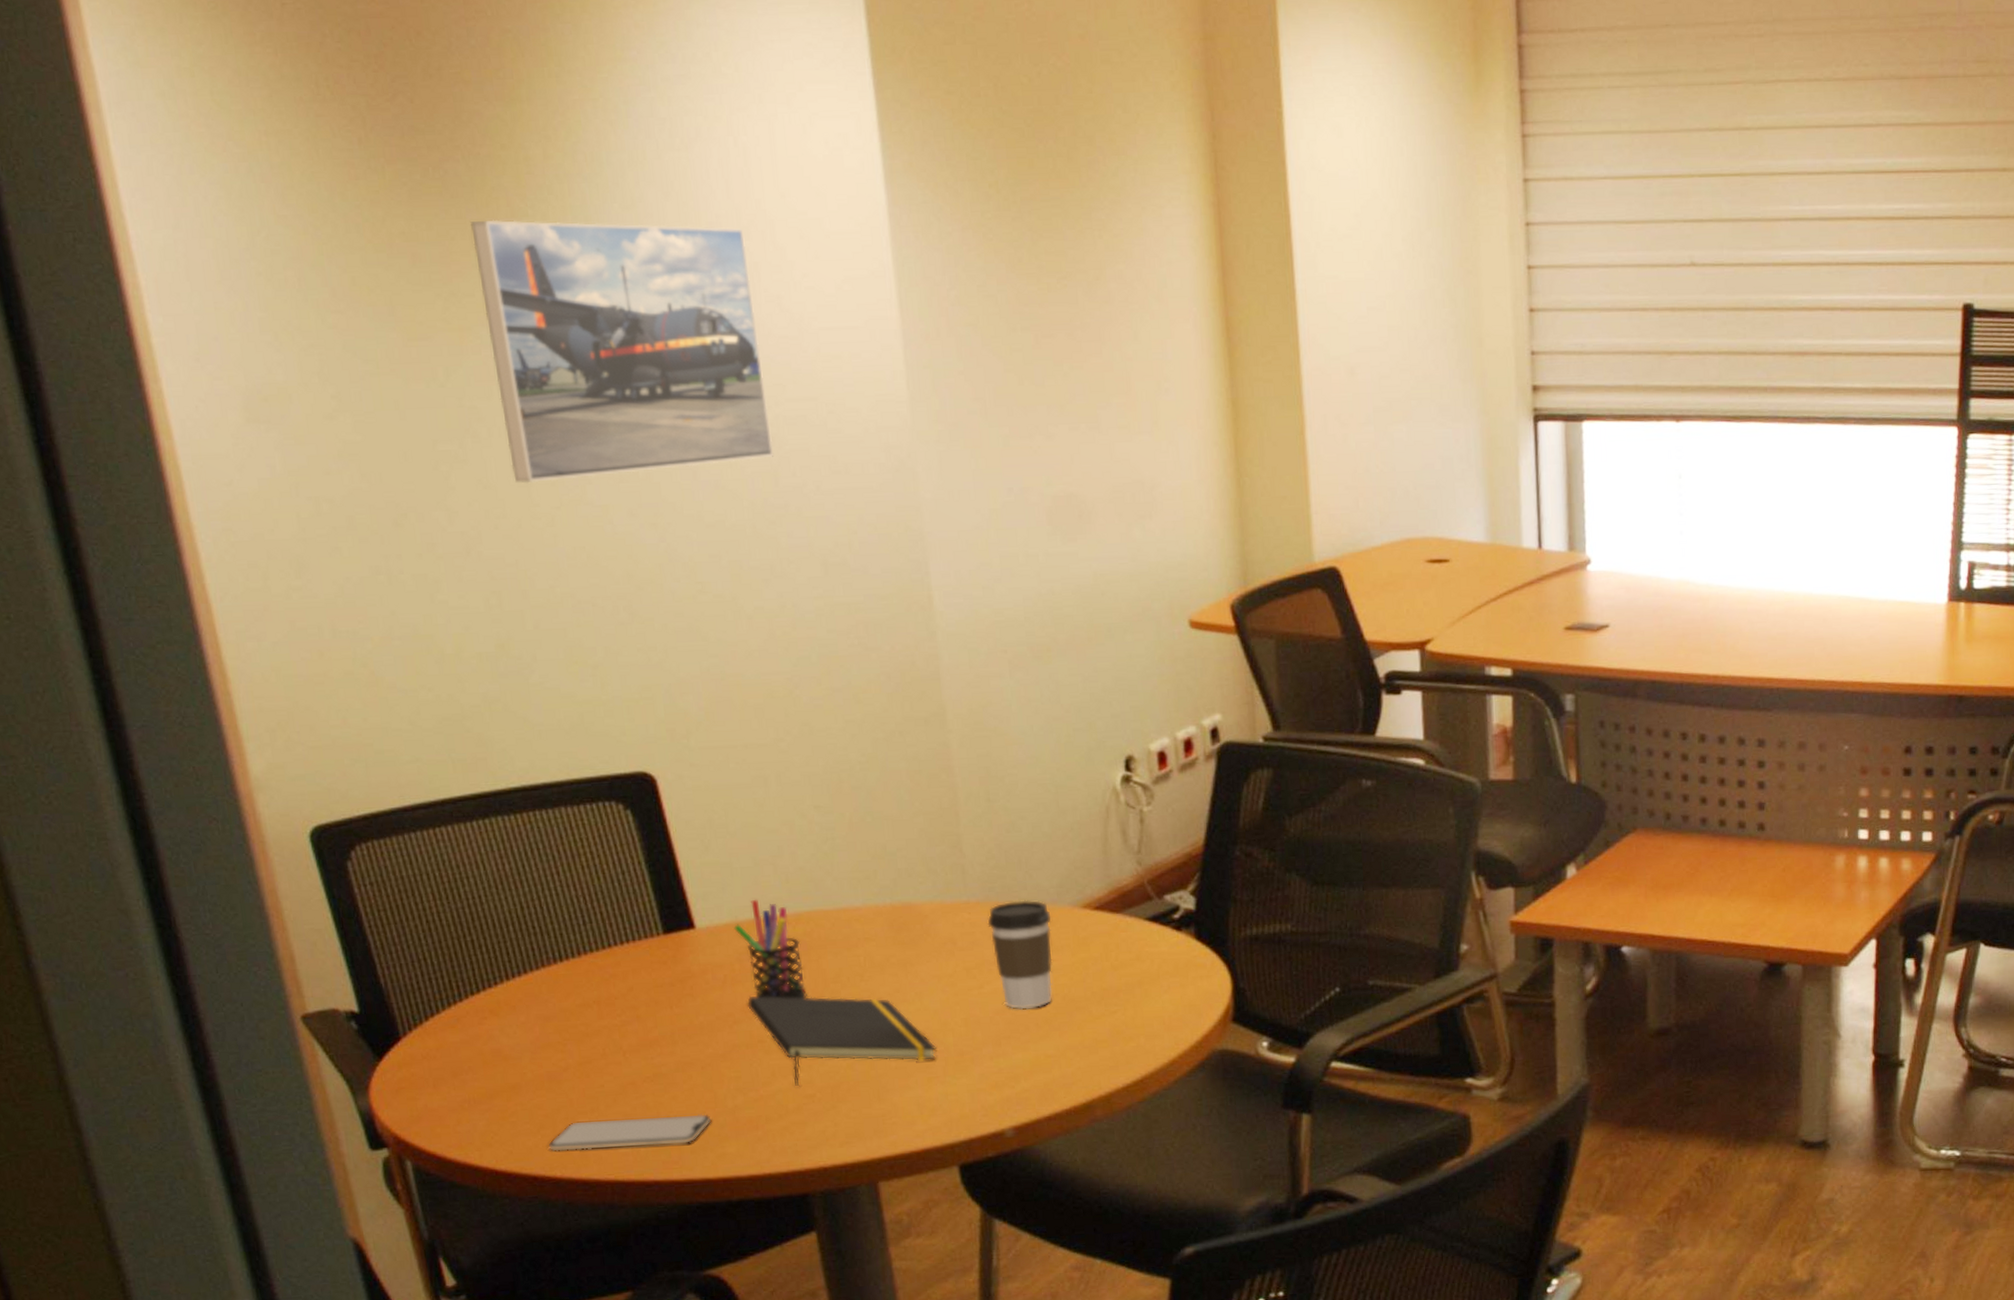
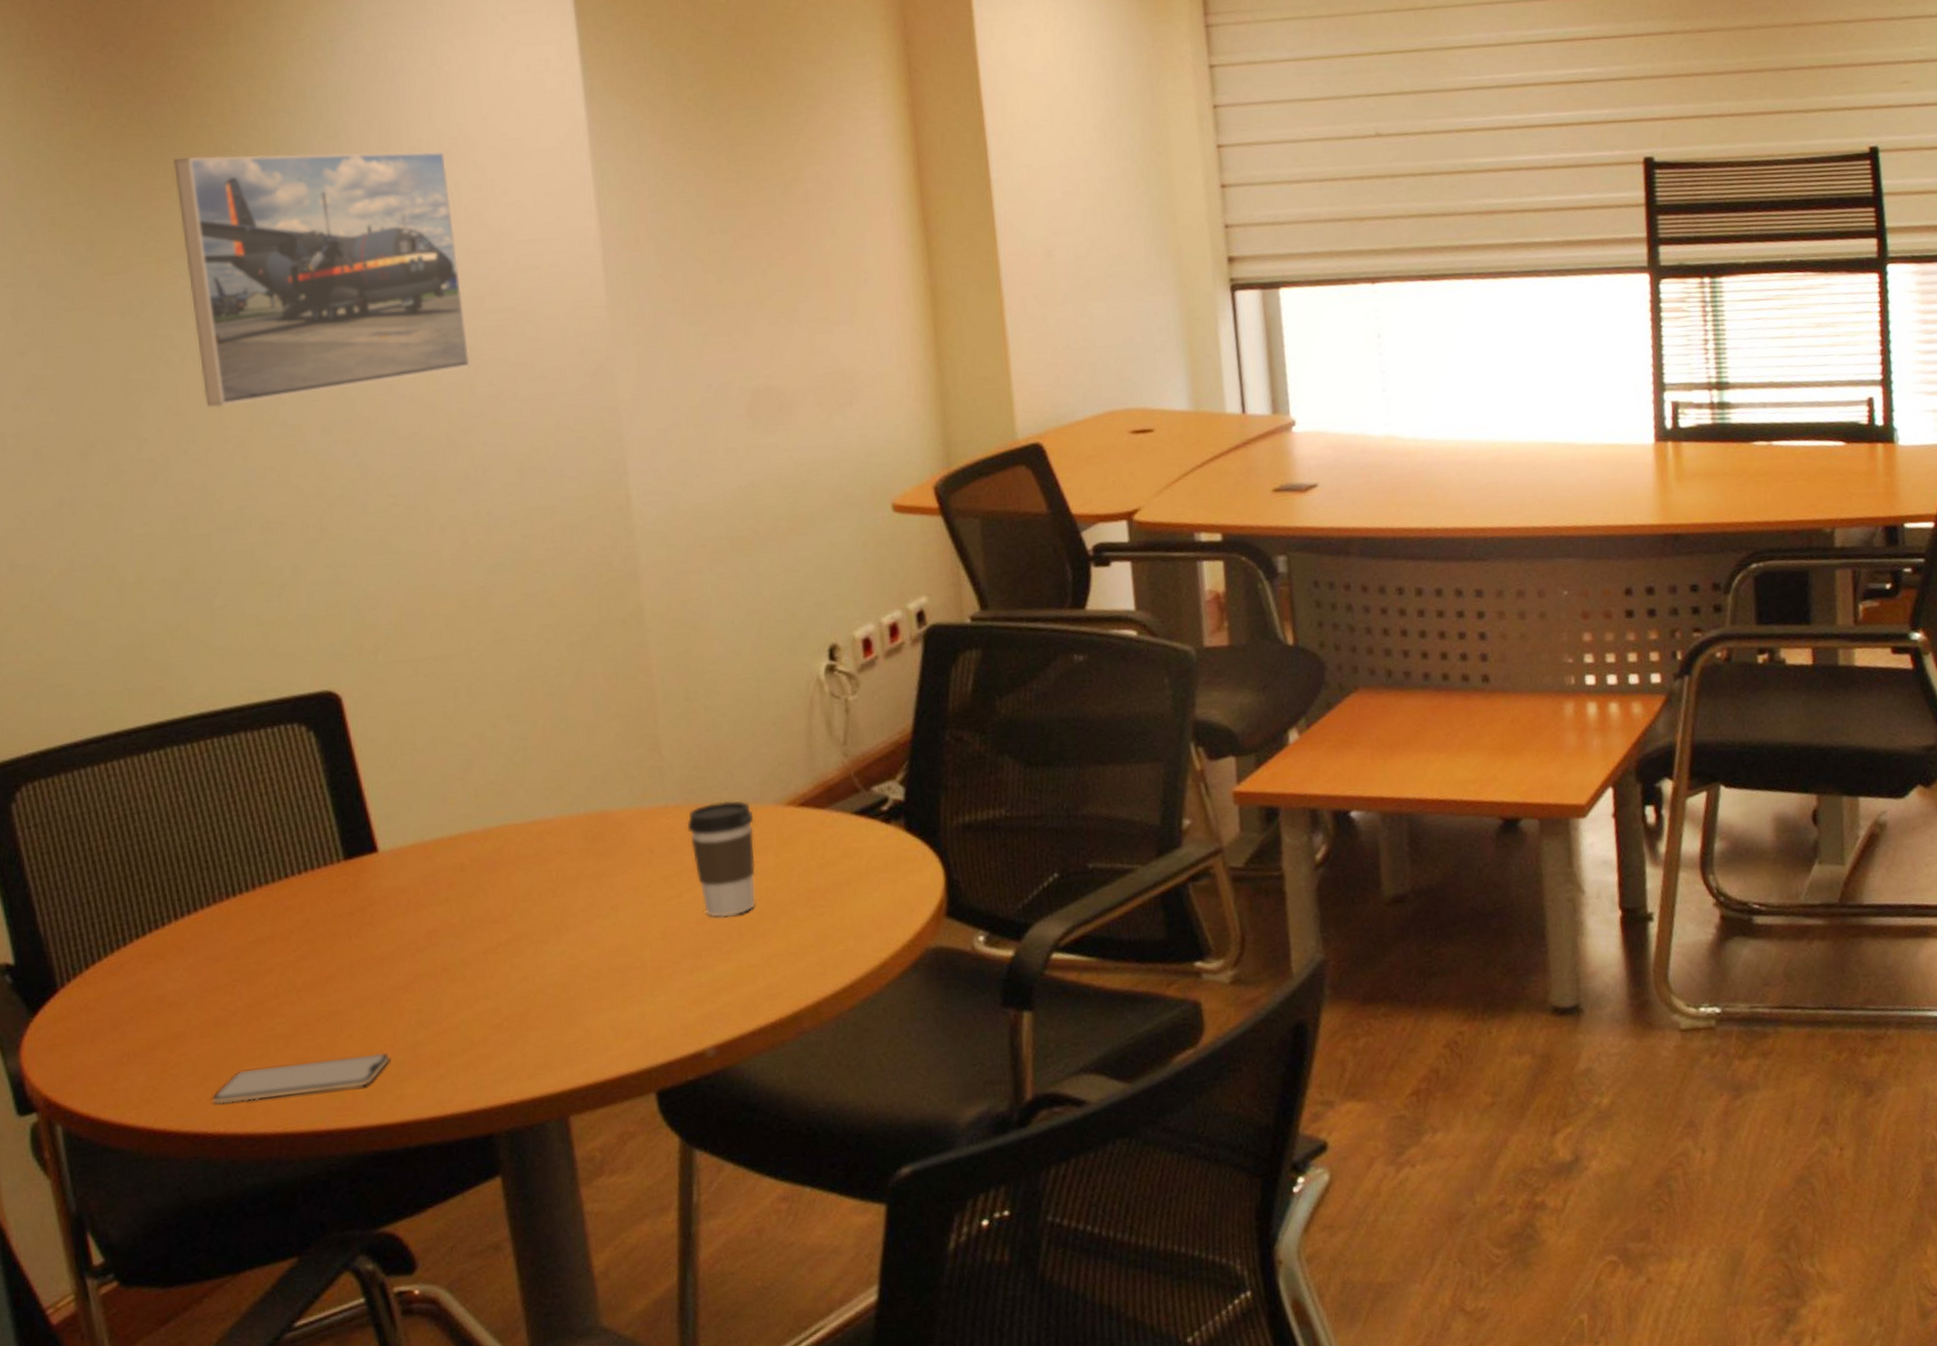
pen holder: present [734,899,808,999] -> none [419,816,497,923]
notepad: present [747,996,937,1086] -> none [432,914,633,1016]

